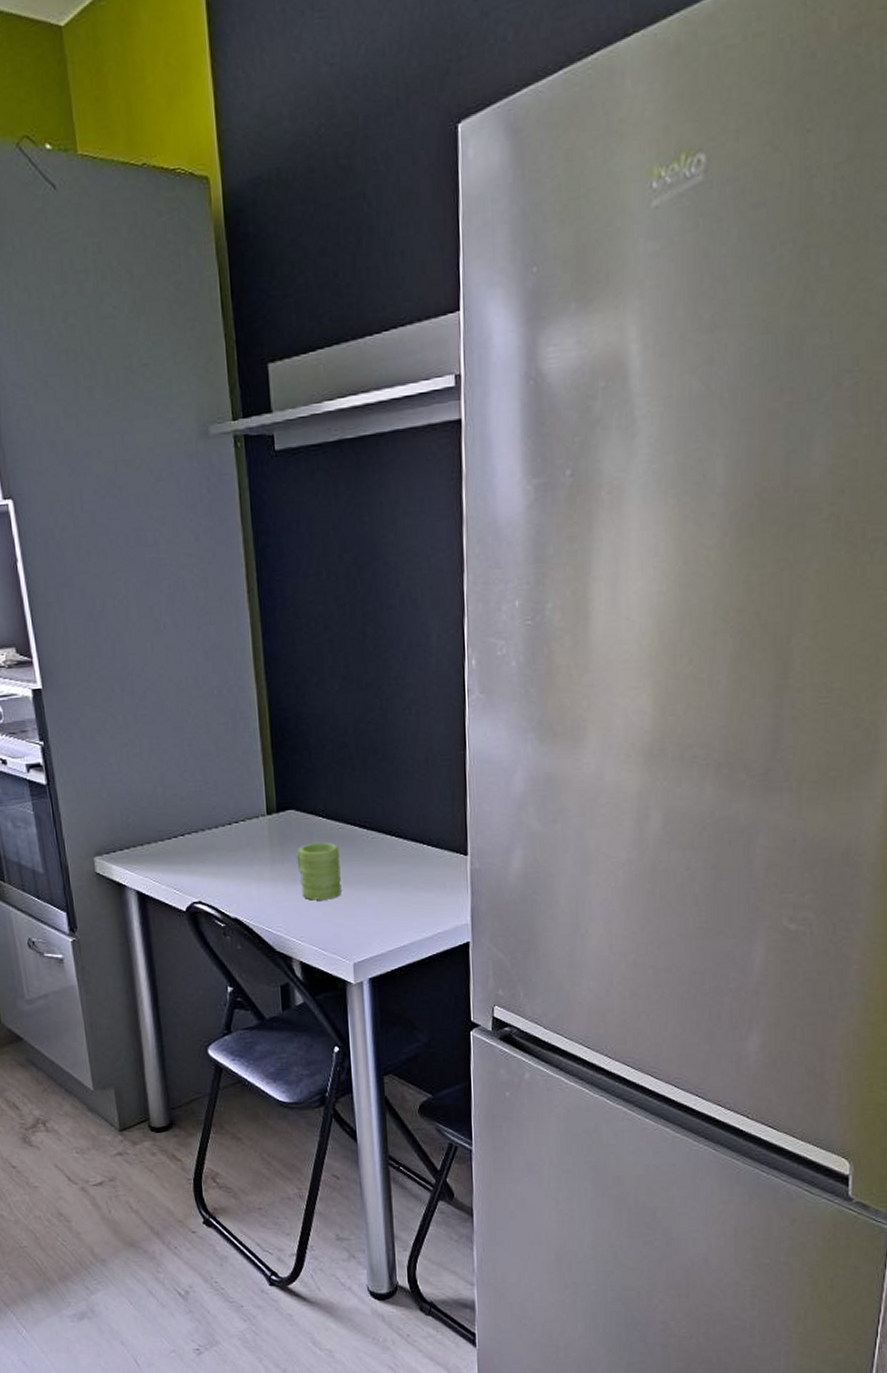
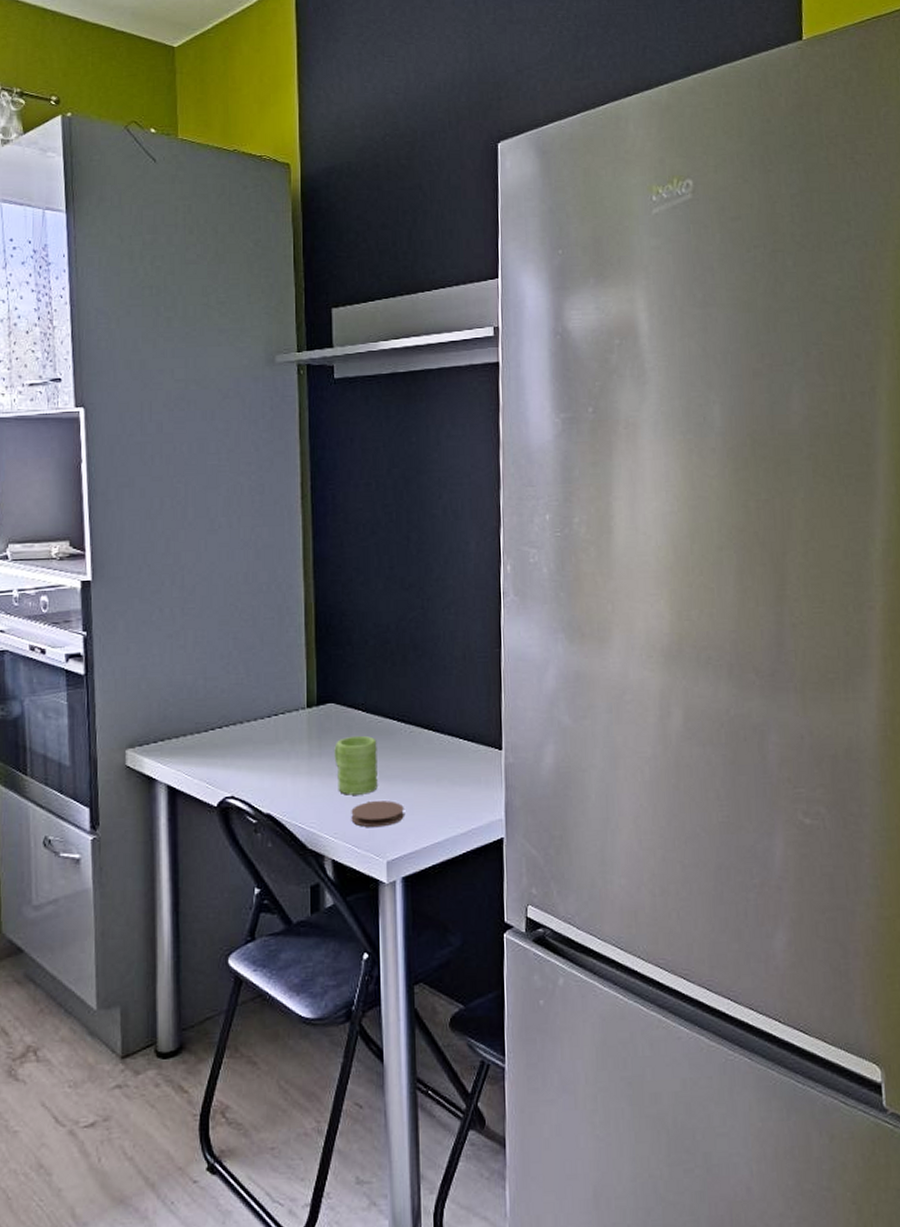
coaster: none [316,906,369,932] -> present [351,800,404,828]

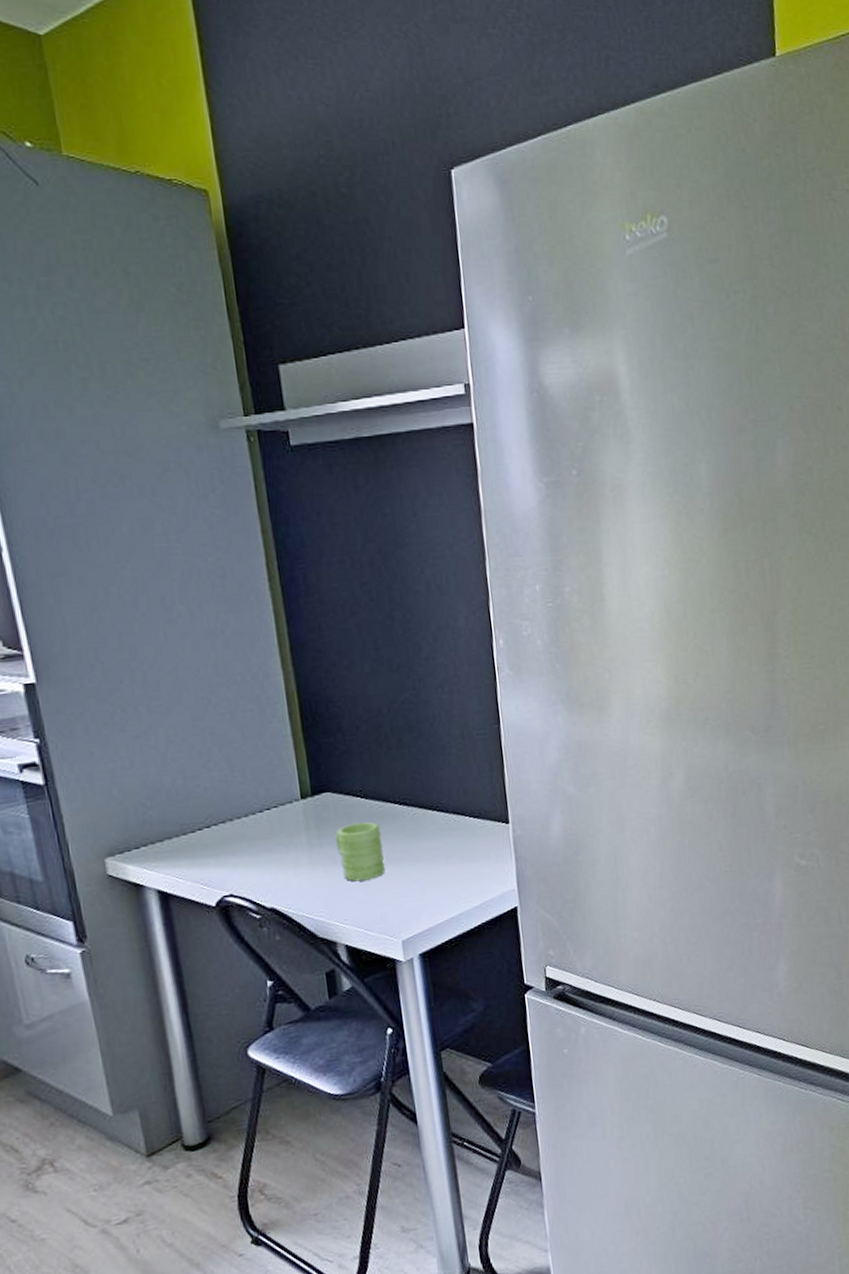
coaster: present [351,800,404,828] -> none [360,882,415,911]

